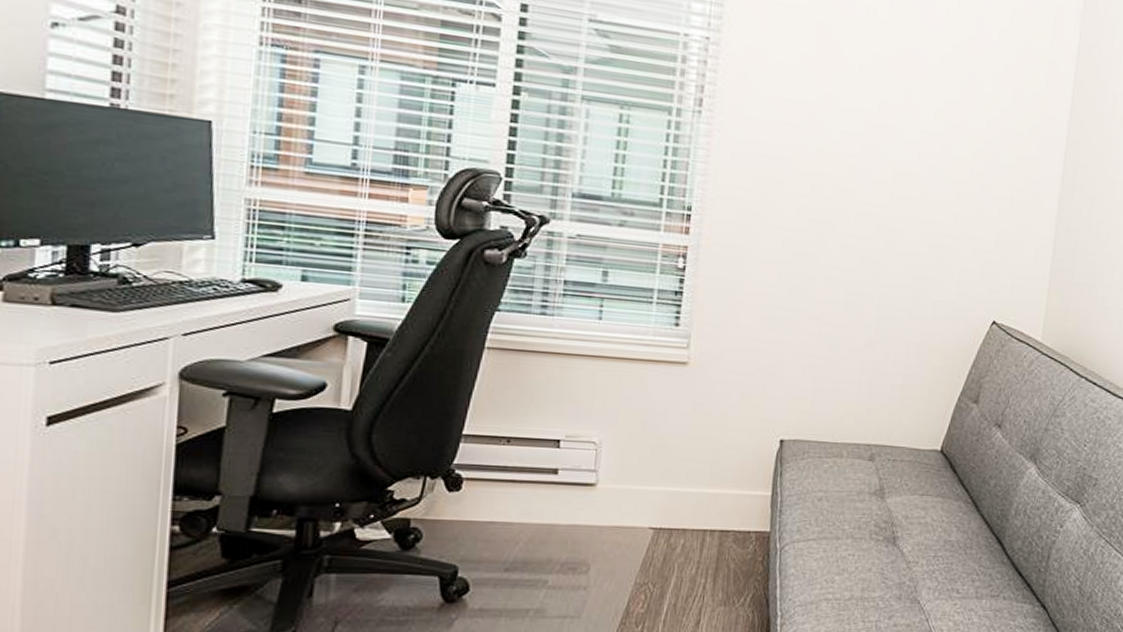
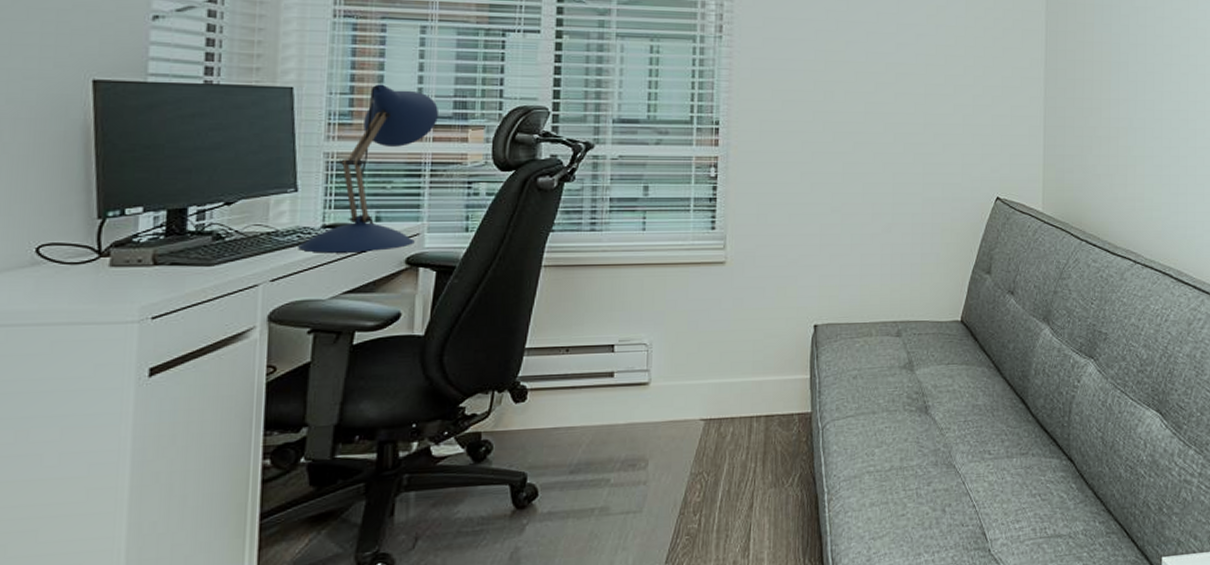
desk lamp: none [214,126,376,314] -> present [298,84,438,253]

